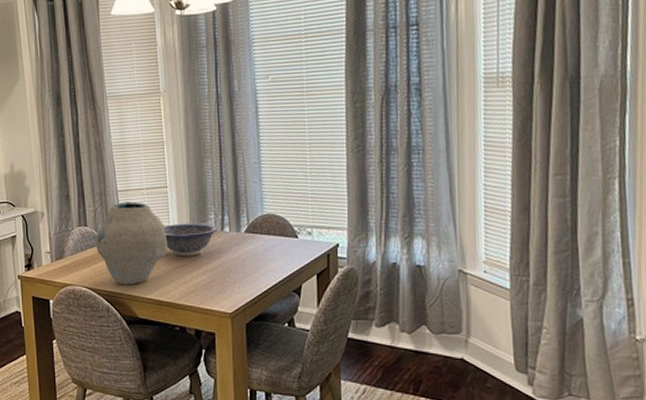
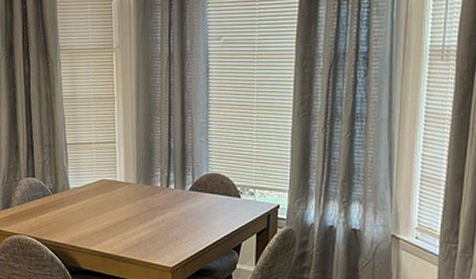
vase: present [95,202,168,285] -> none [42,155,114,237]
decorative bowl: present [163,222,218,257] -> none [110,178,164,211]

